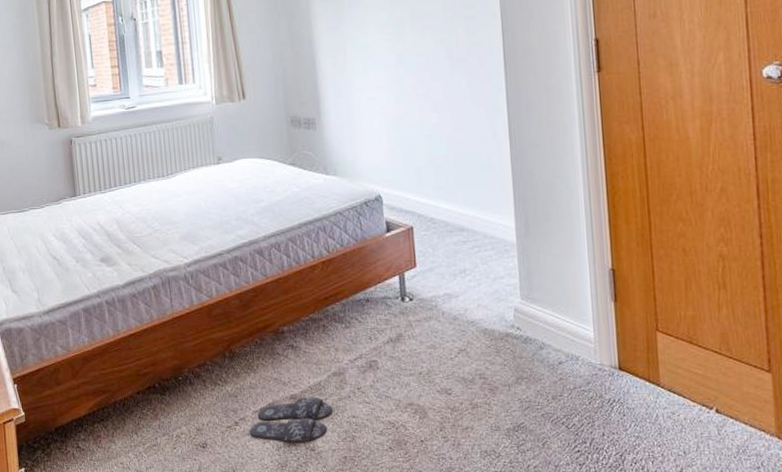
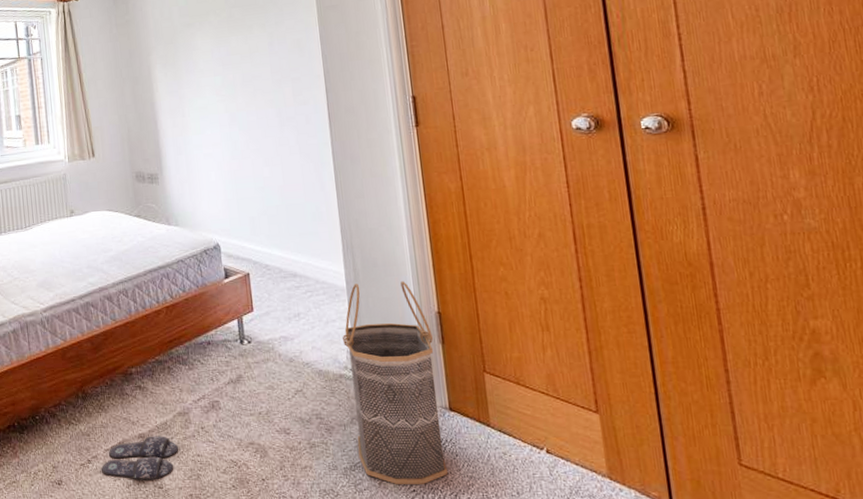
basket: none [510,236,614,445] -> present [343,281,448,484]

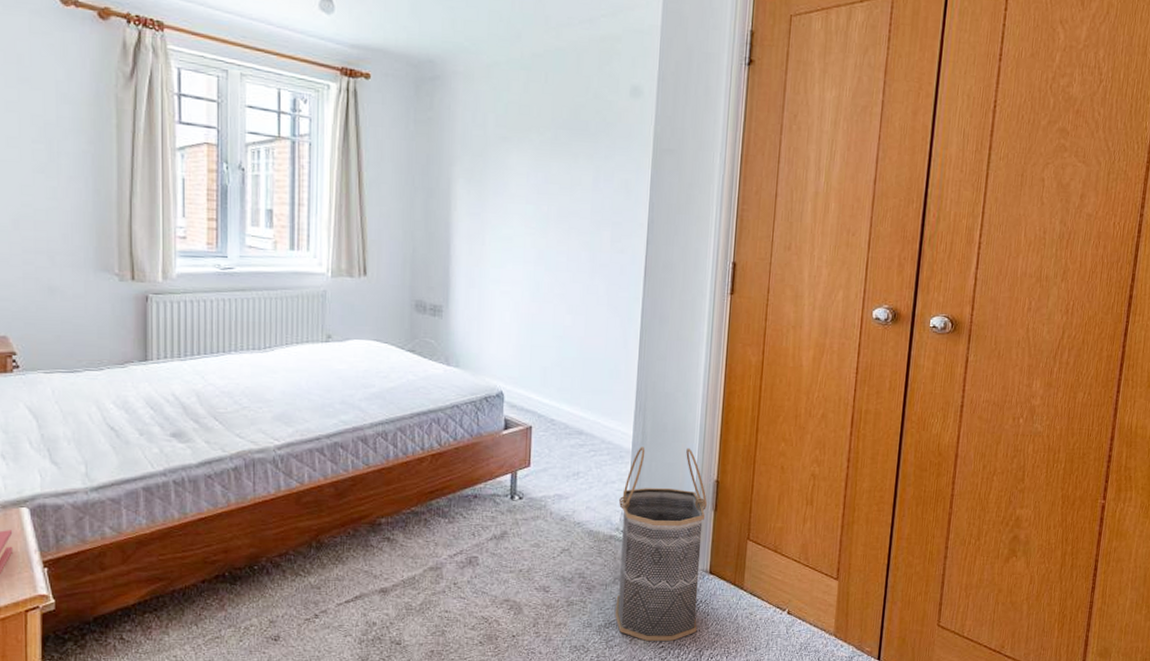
slippers: present [101,436,178,480] -> none [331,591,424,636]

